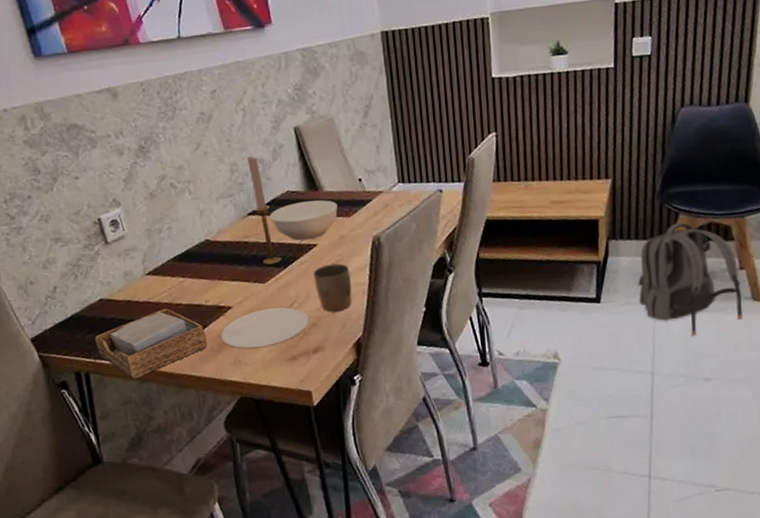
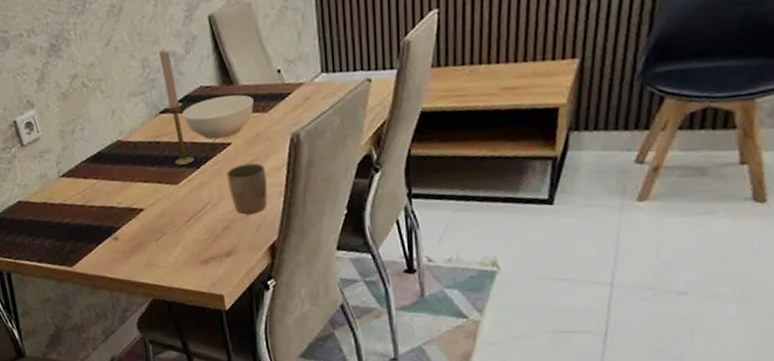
napkin holder: present [95,308,207,380] -> none [14,211,120,280]
plate: present [221,307,310,350] -> none [133,209,223,253]
backpack: present [638,222,743,337] -> none [602,108,739,244]

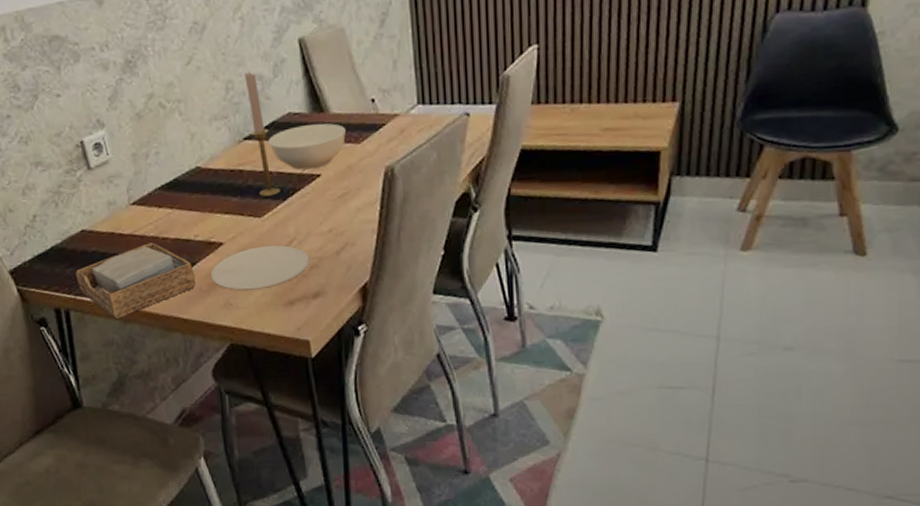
napkin holder: none [14,211,120,280] -> present [76,243,196,320]
plate: none [133,209,223,253] -> present [211,245,310,292]
mug: present [227,163,268,214] -> none [315,197,359,251]

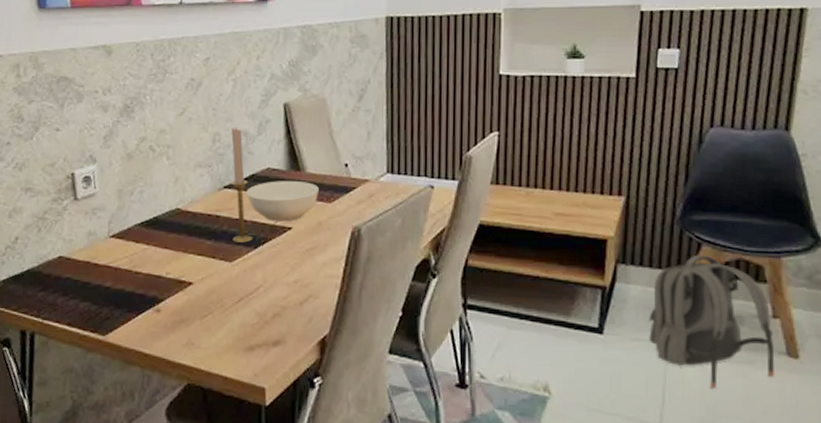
napkin holder: present [76,243,196,320] -> none [46,275,162,348]
plate: present [211,245,310,292] -> none [177,290,274,333]
backpack: none [706,156,839,297] -> present [649,254,774,390]

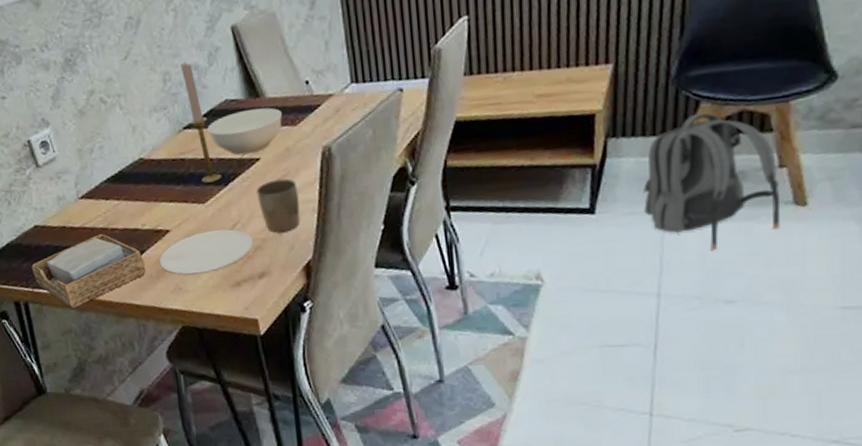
napkin holder: none [46,275,162,348] -> present [31,234,146,309]
plate: none [177,290,274,333] -> present [159,229,254,276]
mug: none [283,250,324,303] -> present [256,178,301,232]

